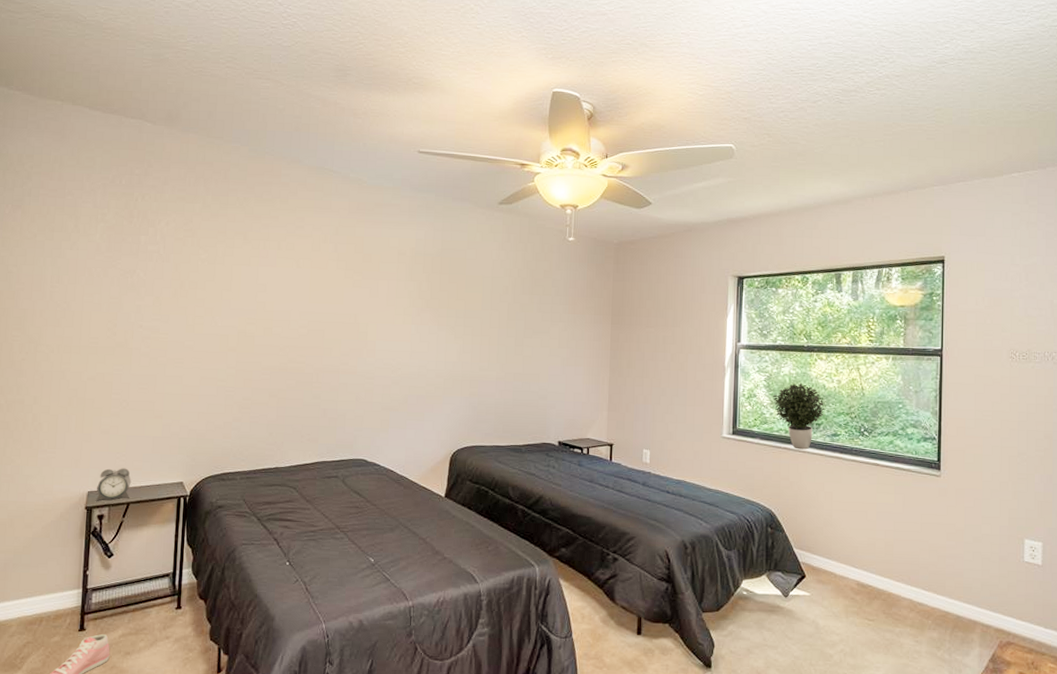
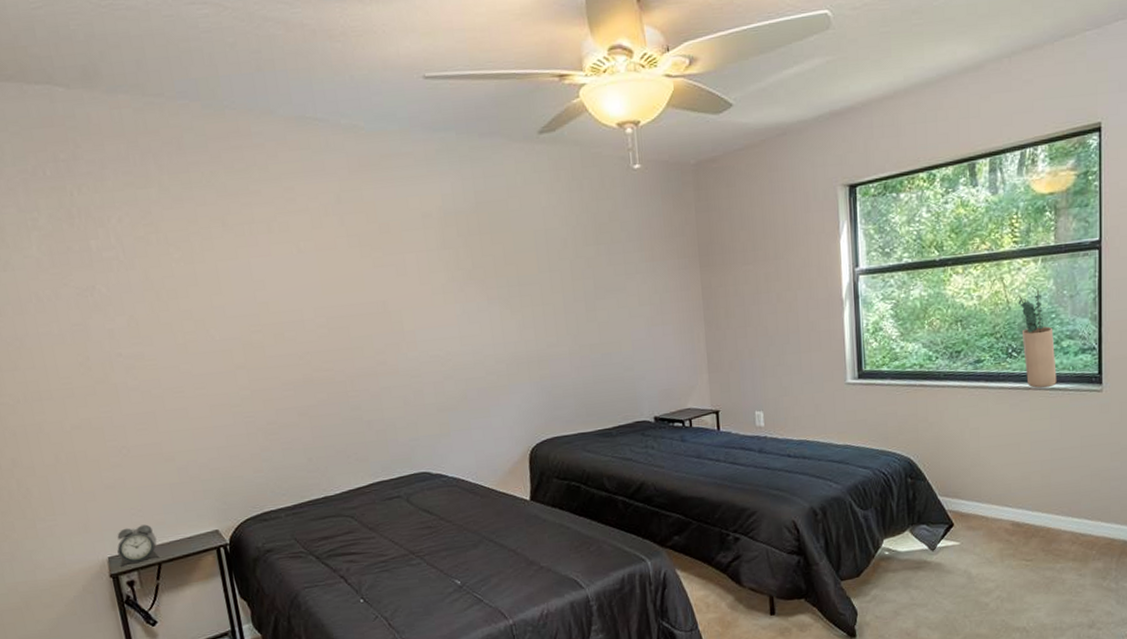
potted plant: present [773,383,825,450] -> none [902,305,965,385]
vase: none [871,382,902,467] -> present [1018,289,1057,389]

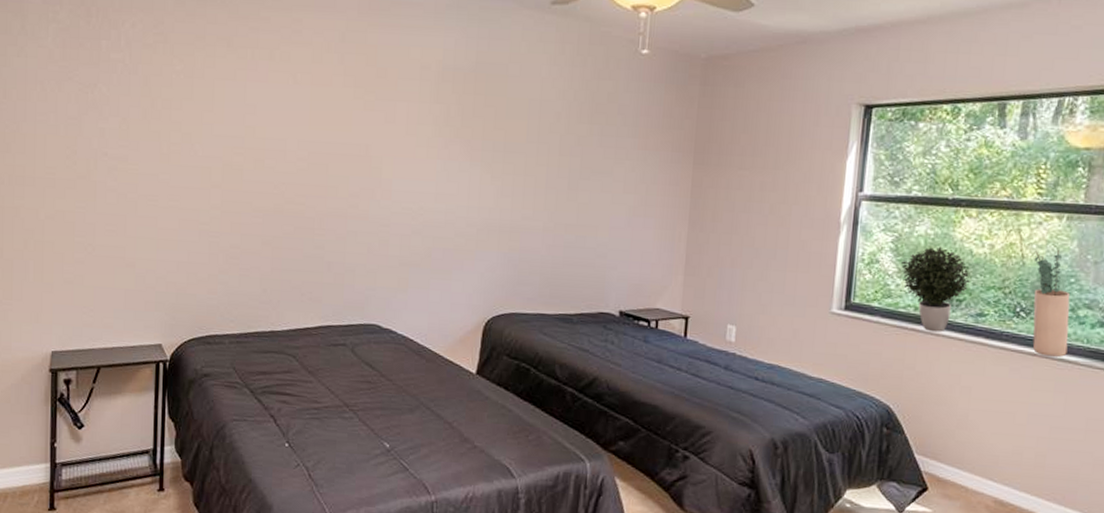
alarm clock: present [117,524,159,567] -> none [60,325,101,363]
potted plant: none [902,305,965,385] -> present [901,246,970,332]

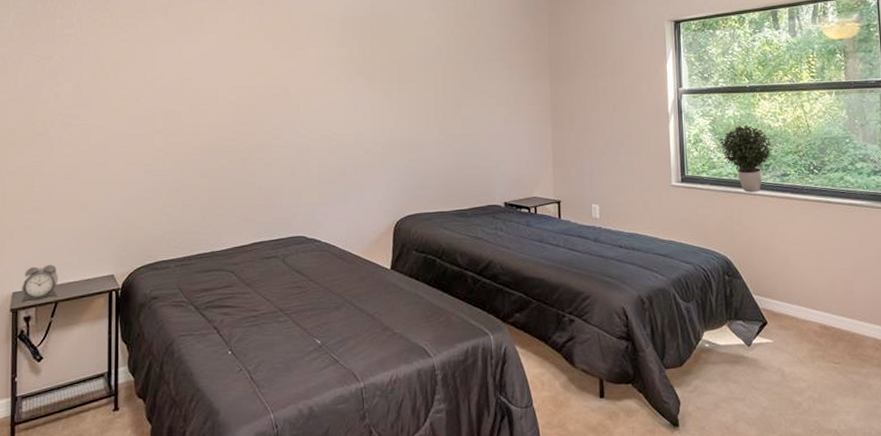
alarm clock: none [60,325,101,363] -> present [20,264,59,302]
vase: present [1032,249,1071,358] -> none [816,117,854,203]

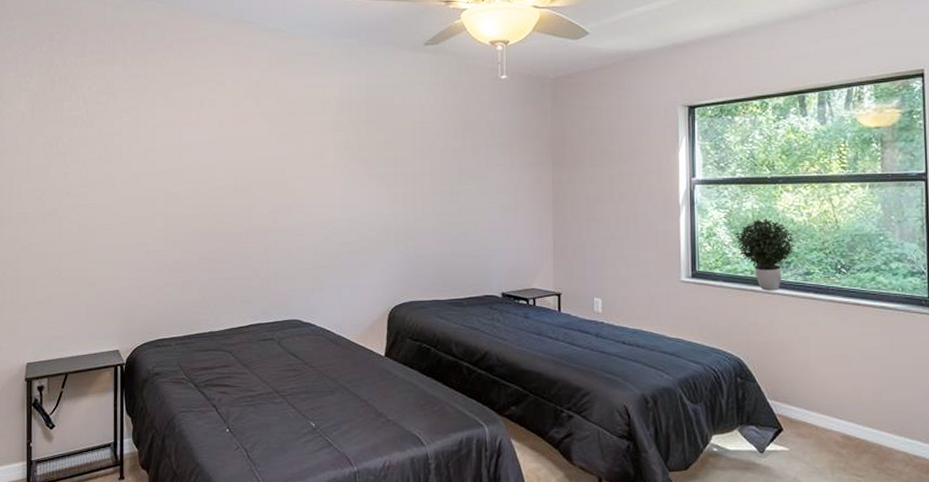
alarm clock: present [20,264,59,302] -> none [34,338,68,372]

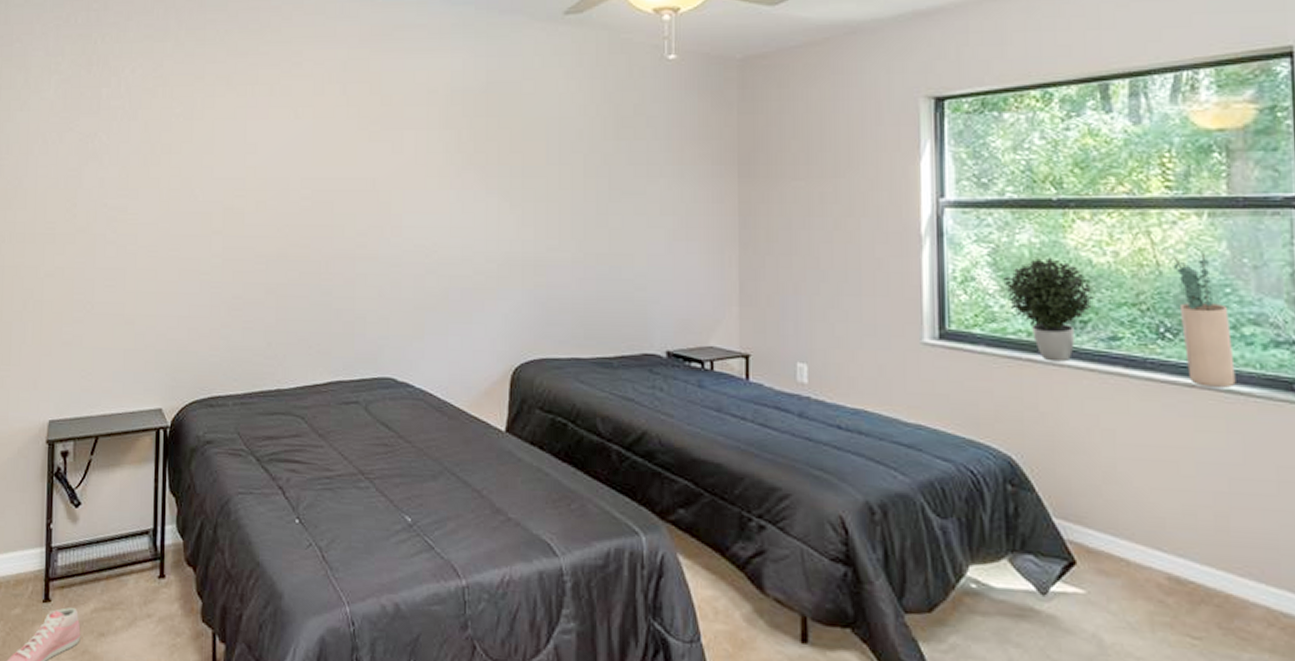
vase: none [846,212,886,306] -> present [1173,252,1236,389]

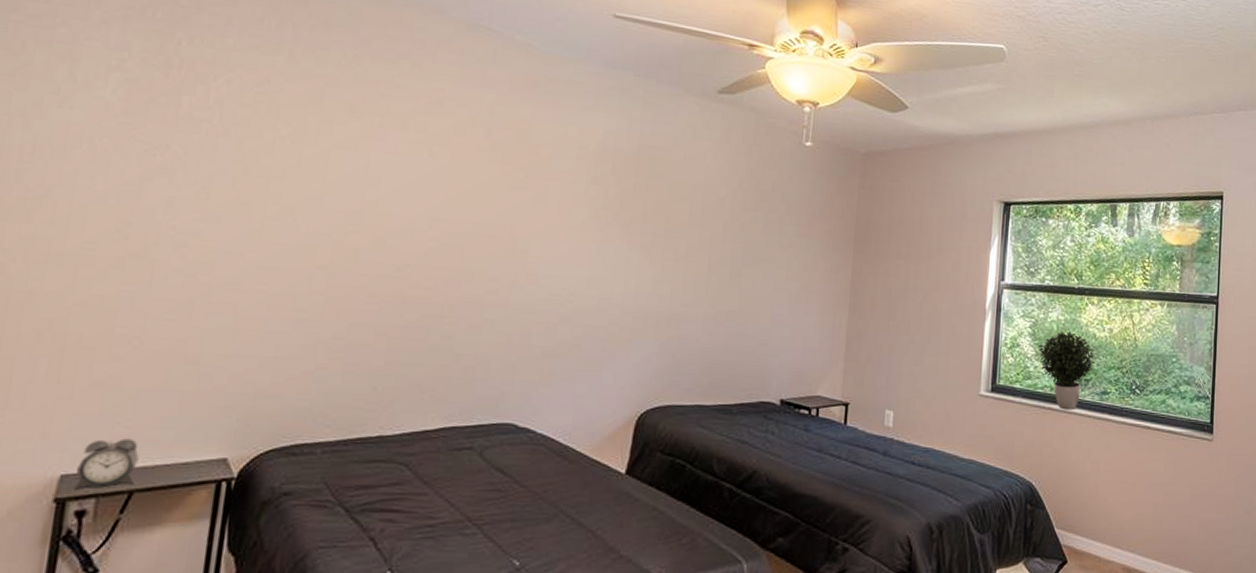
alarm clock: none [57,390,100,433] -> present [72,438,139,490]
vase: present [1173,252,1236,389] -> none [1144,332,1174,430]

